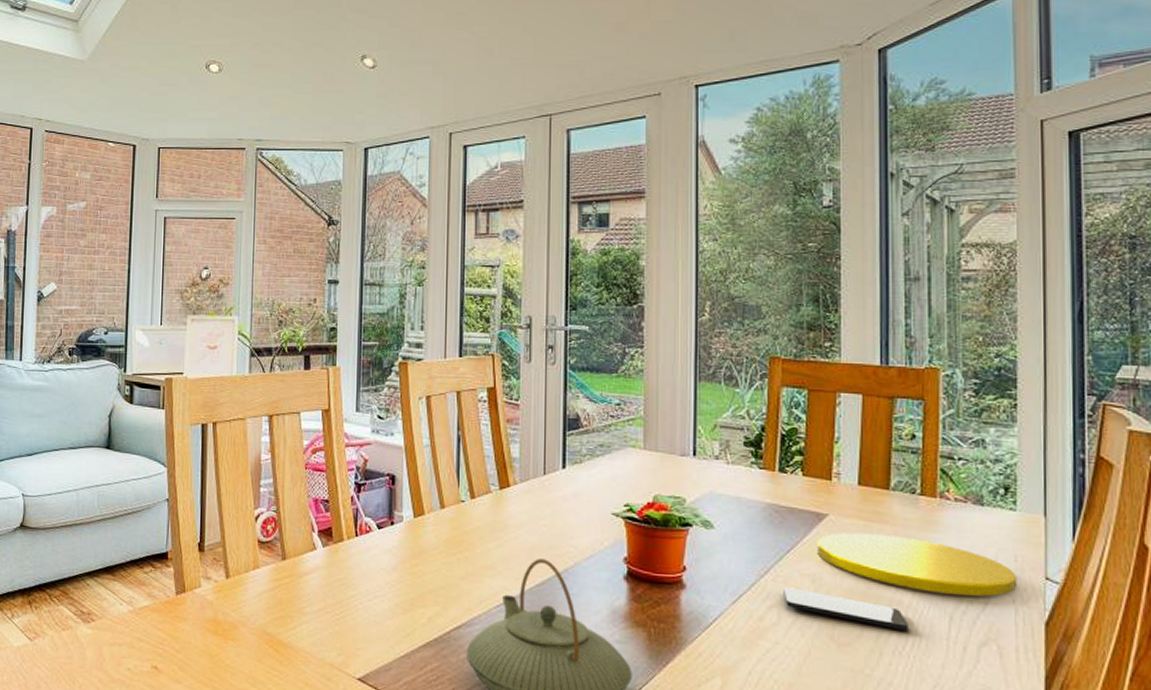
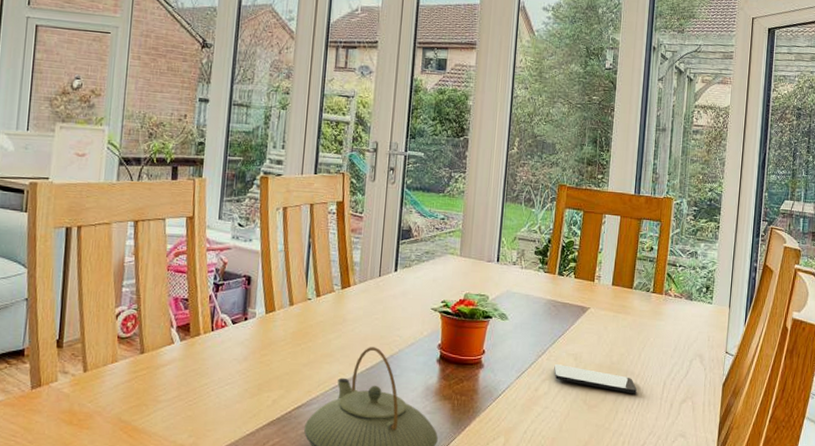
plate: present [817,532,1018,597] -> none [580,321,709,367]

